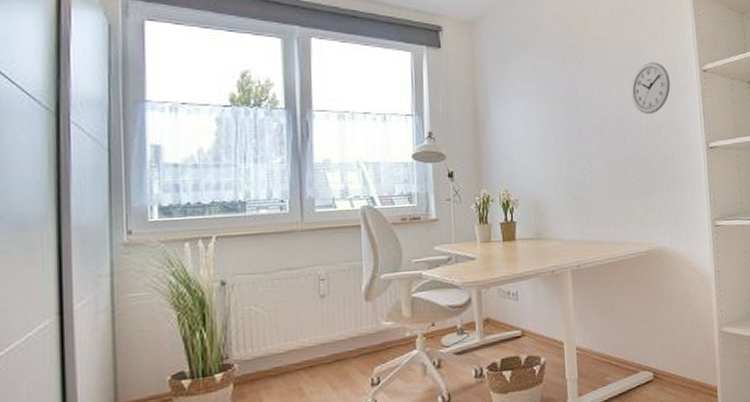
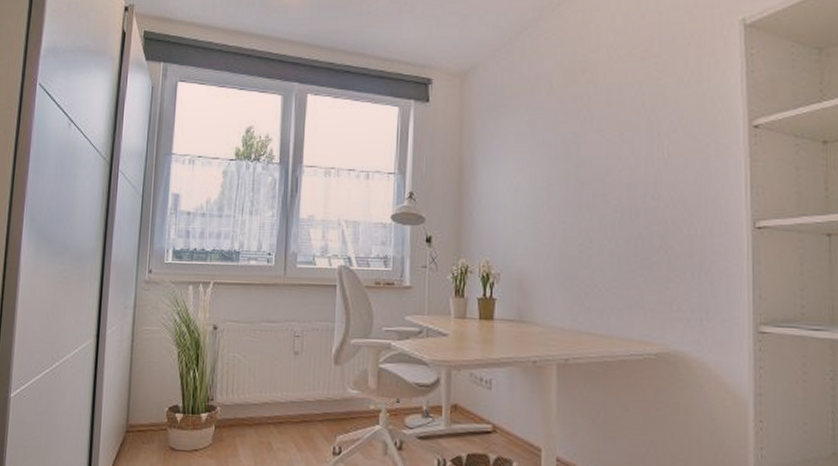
wall clock: present [631,62,670,114] -> none [649,116,704,181]

